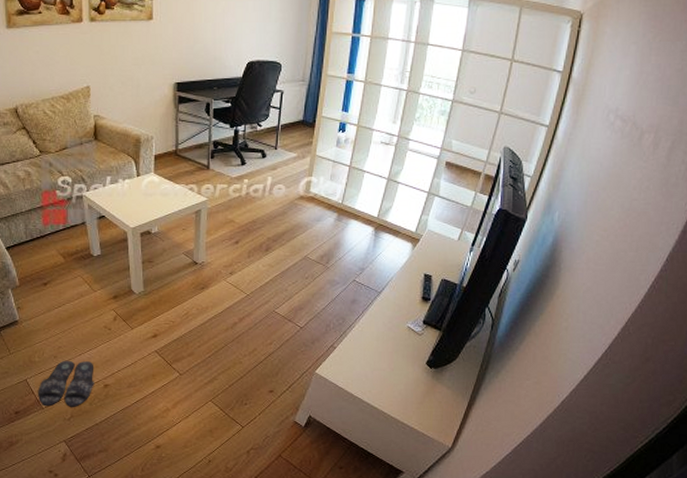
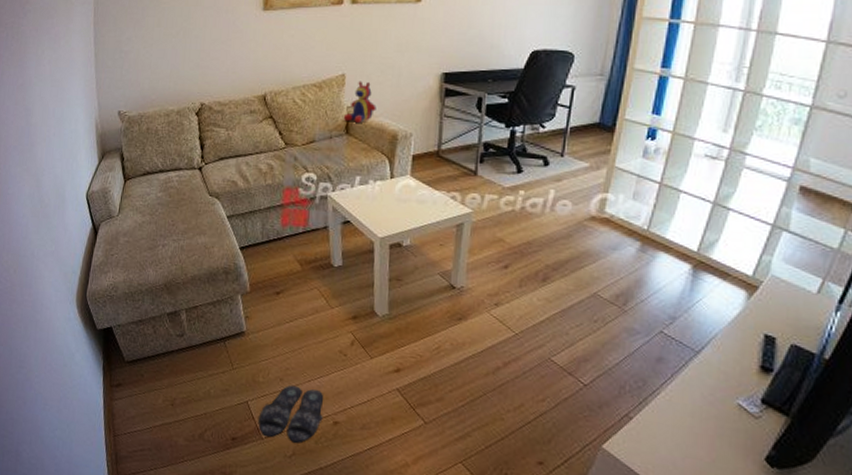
stuffed animal: none [91,92,120,130] -> present [343,81,376,124]

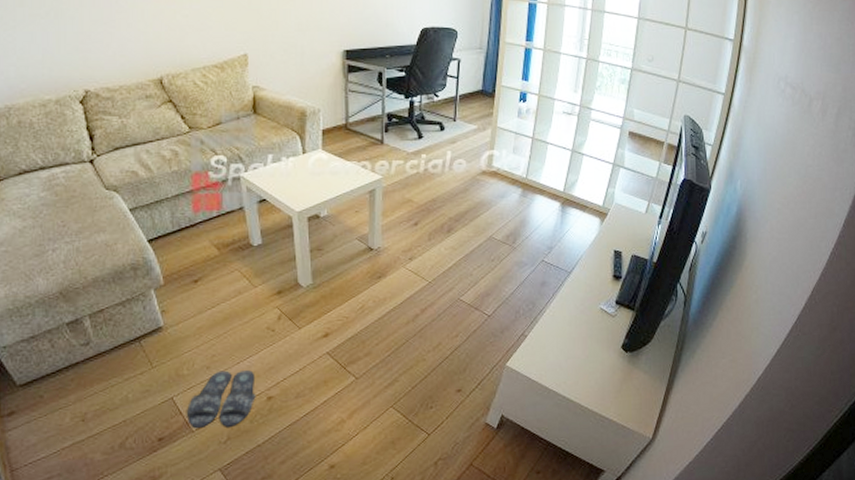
stuffed animal: present [343,81,376,124] -> none [249,60,283,103]

